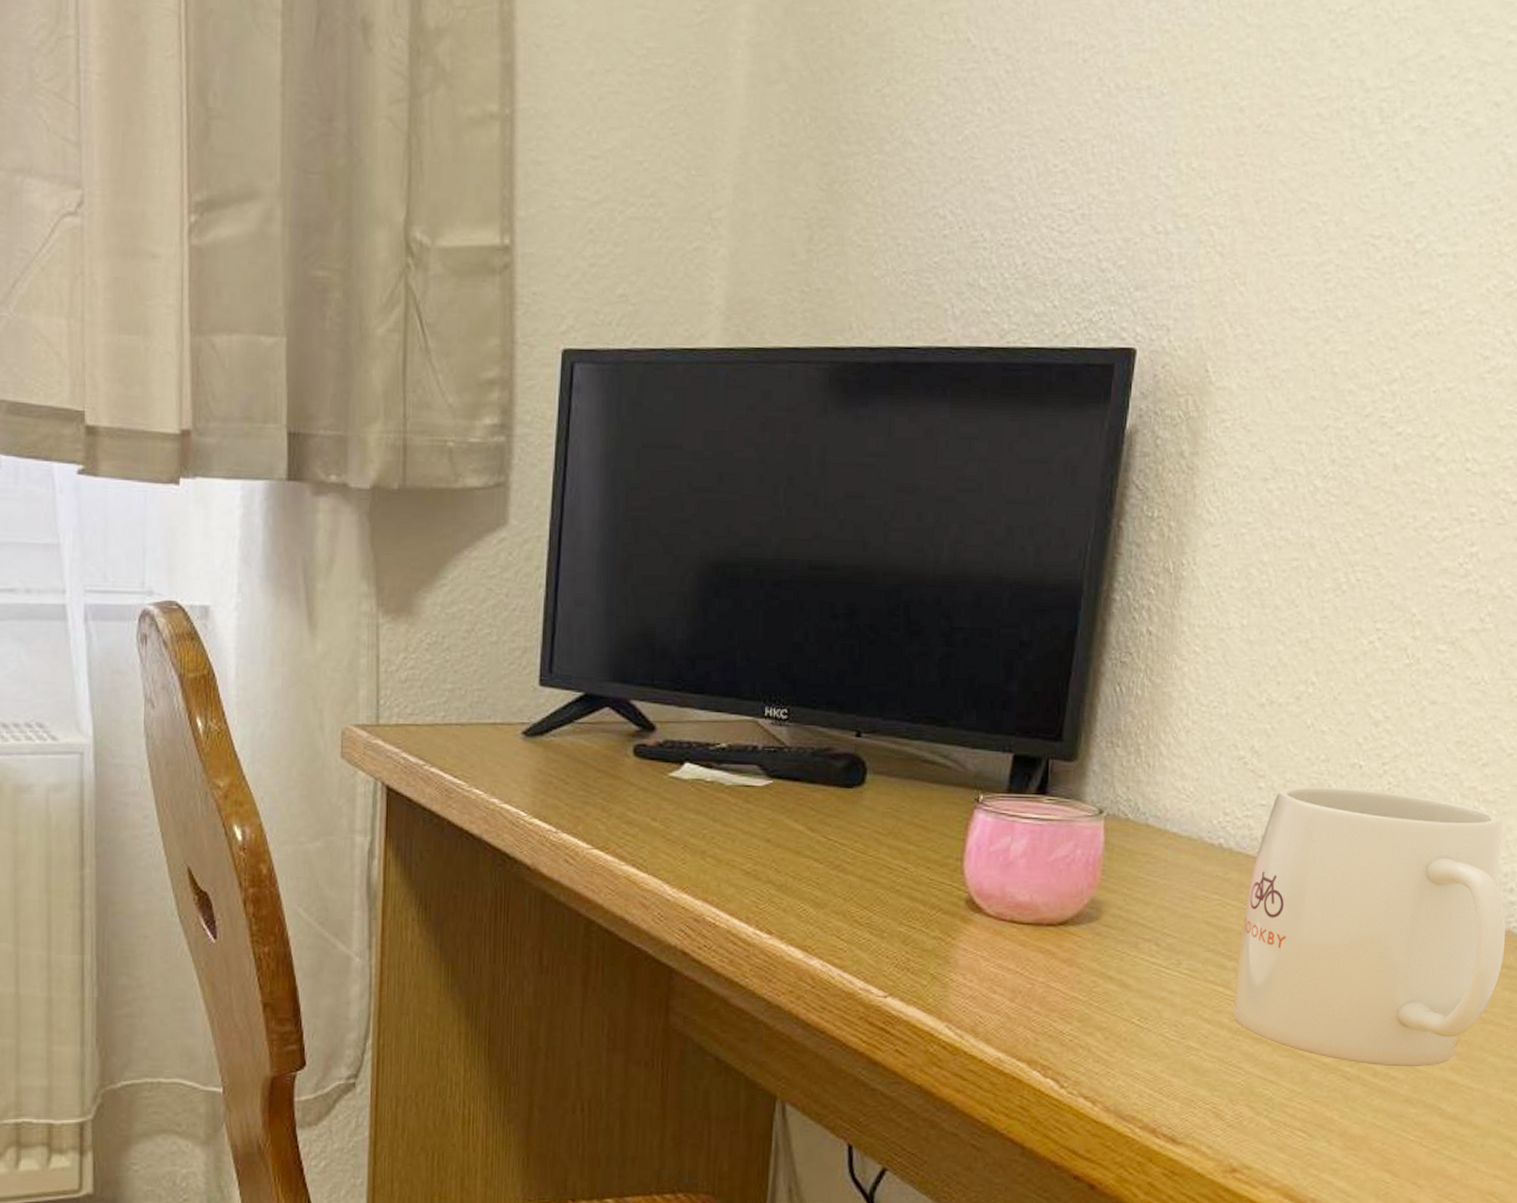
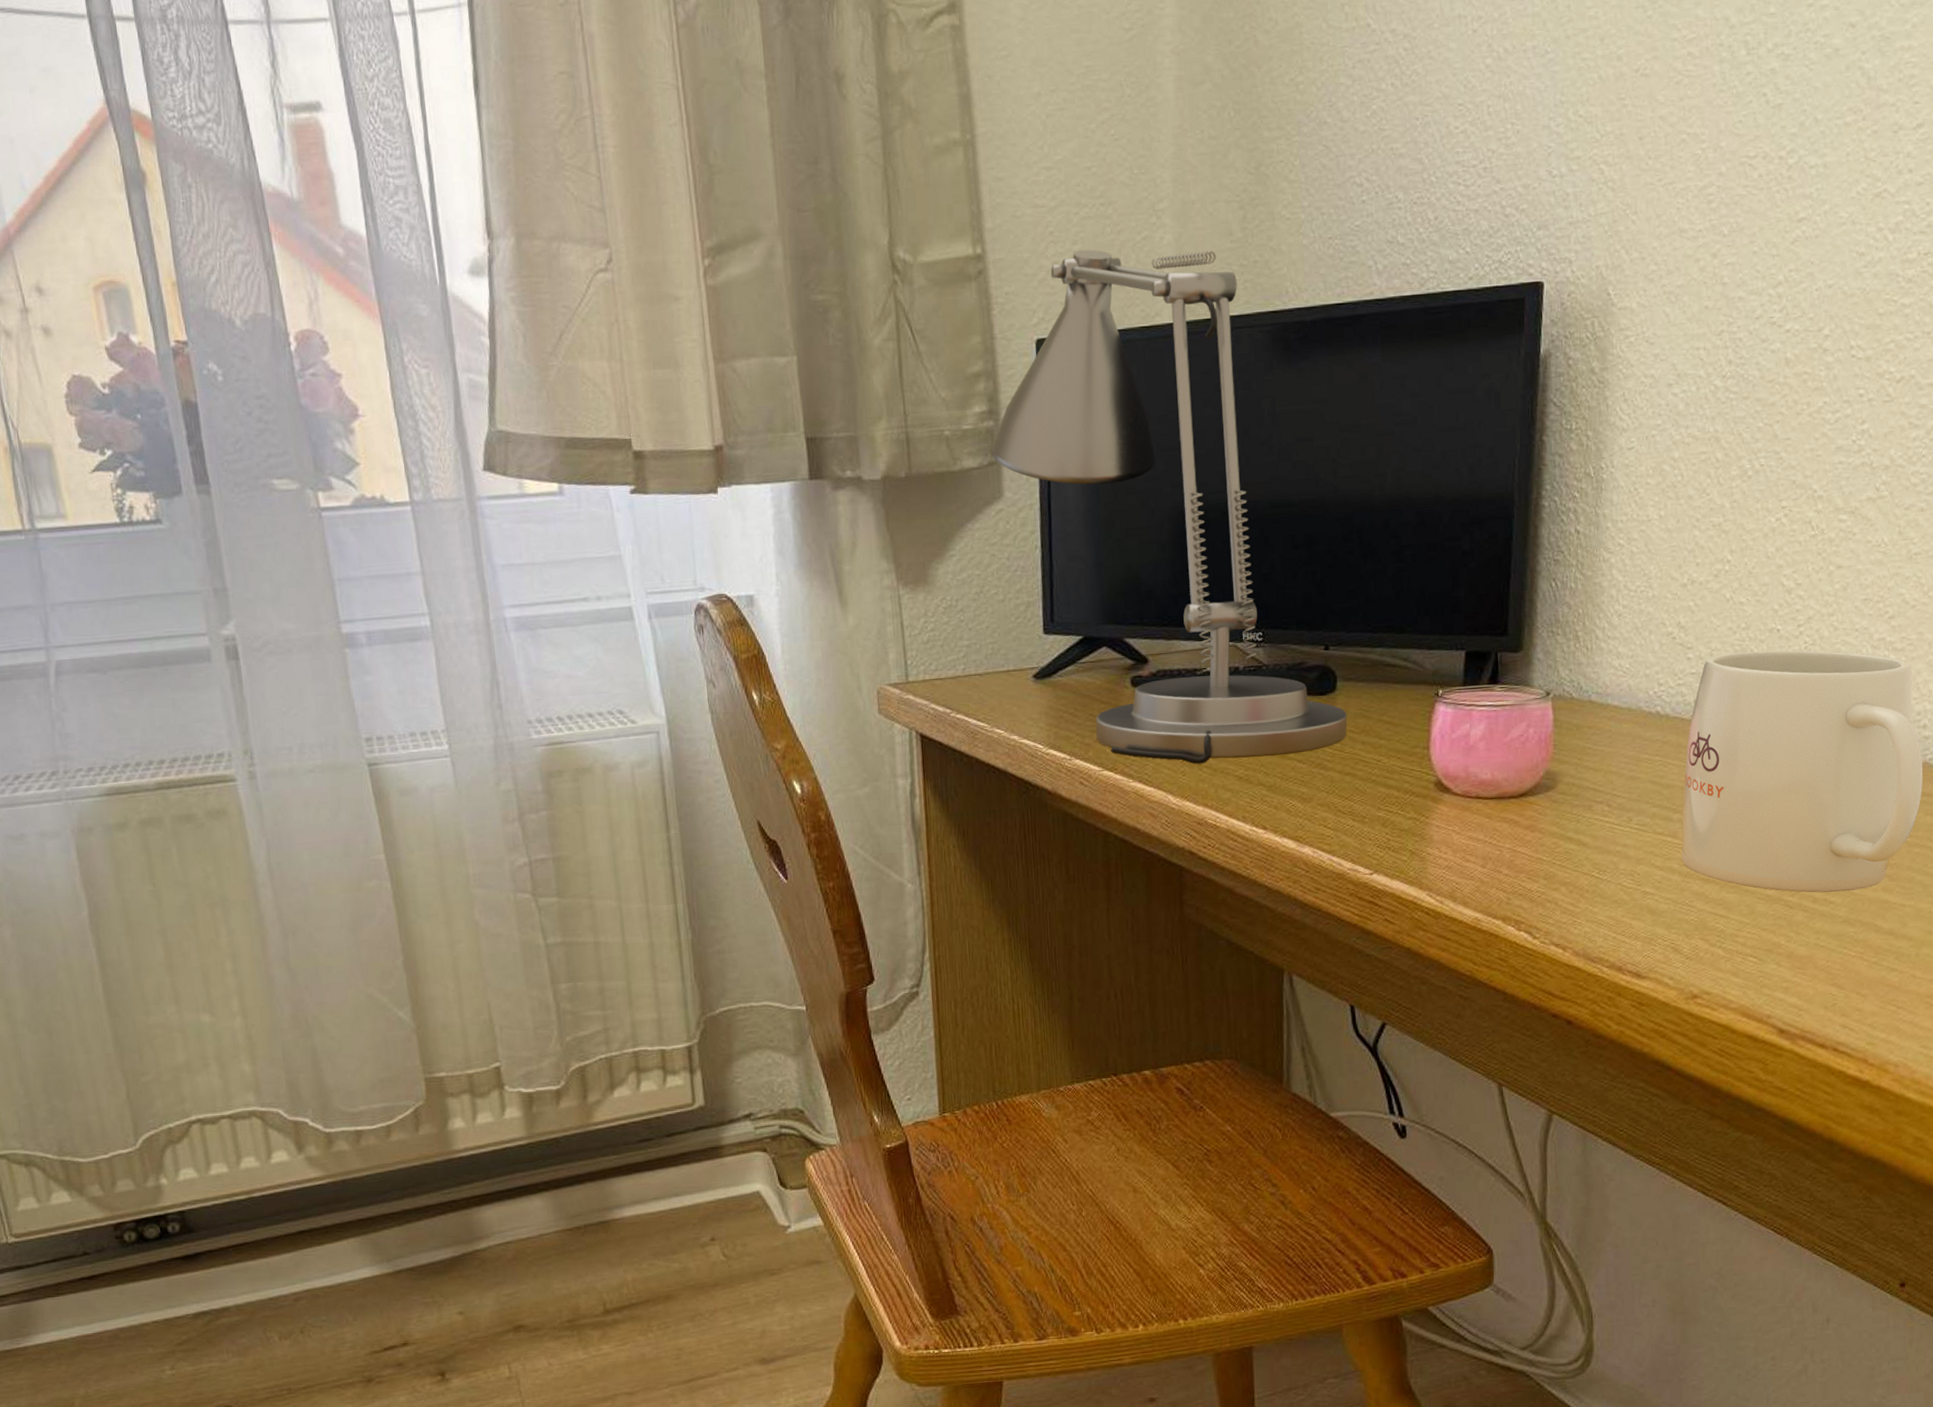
desk lamp: none [499,254,875,852] -> present [991,249,1348,764]

